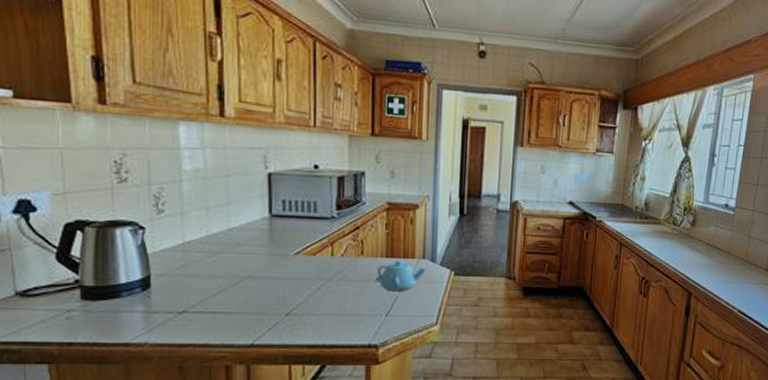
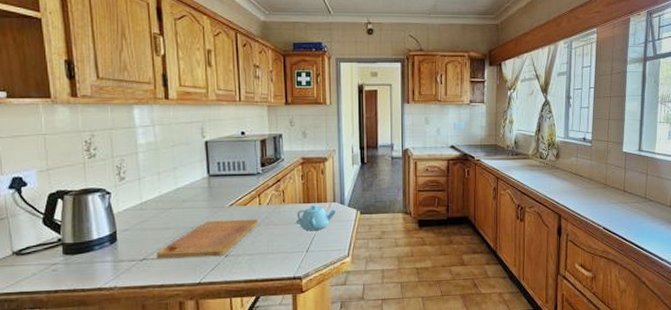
cutting board: none [201,270,330,314] -> present [157,219,259,259]

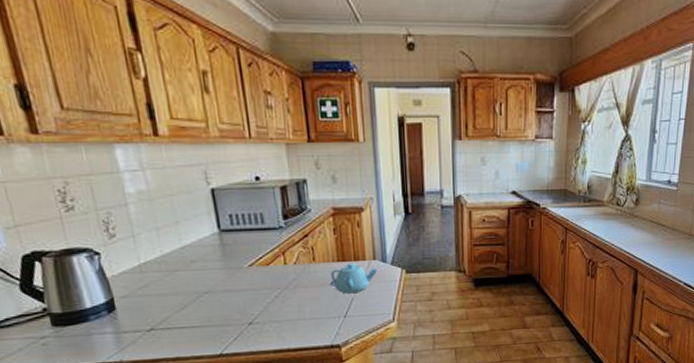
cutting board: present [157,219,259,259] -> none [166,281,286,329]

